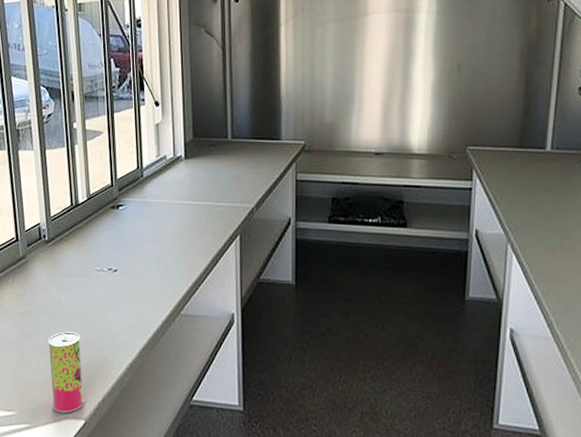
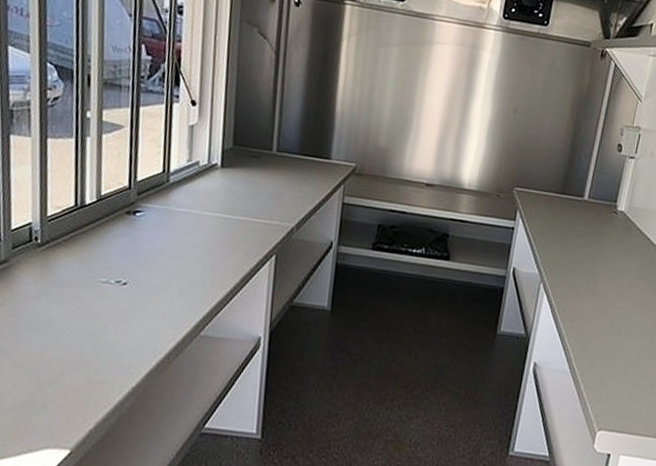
beverage can: present [48,331,85,413] -> none [29,349,73,442]

